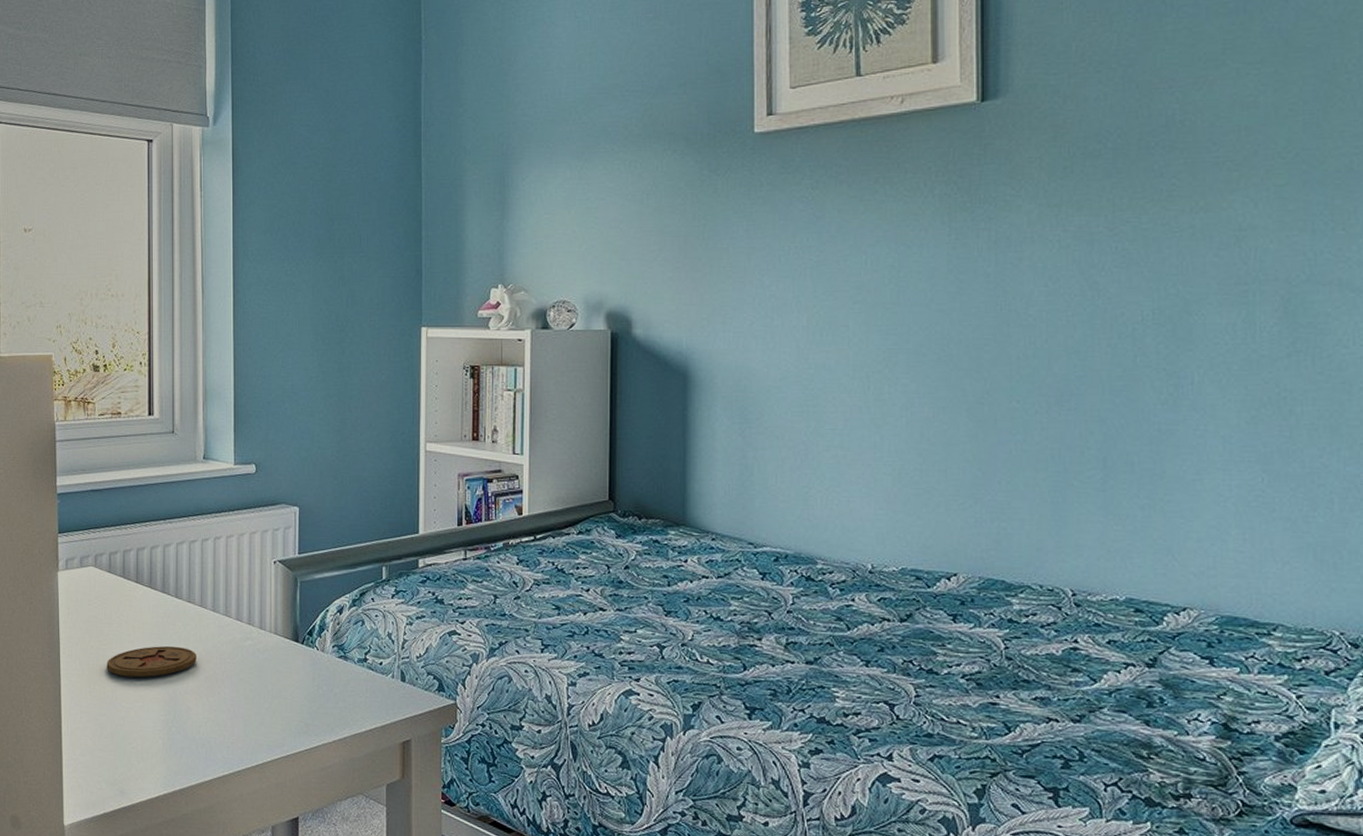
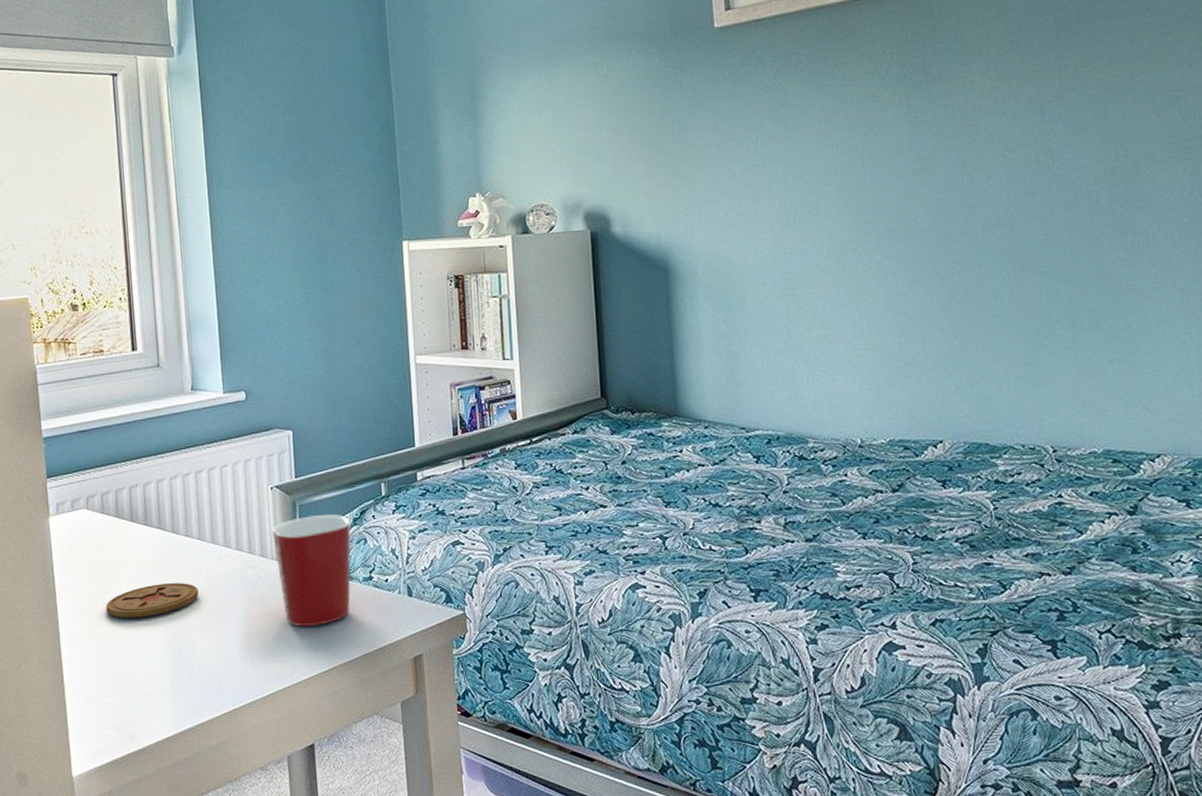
mug: none [273,592,349,702] -> present [272,513,351,627]

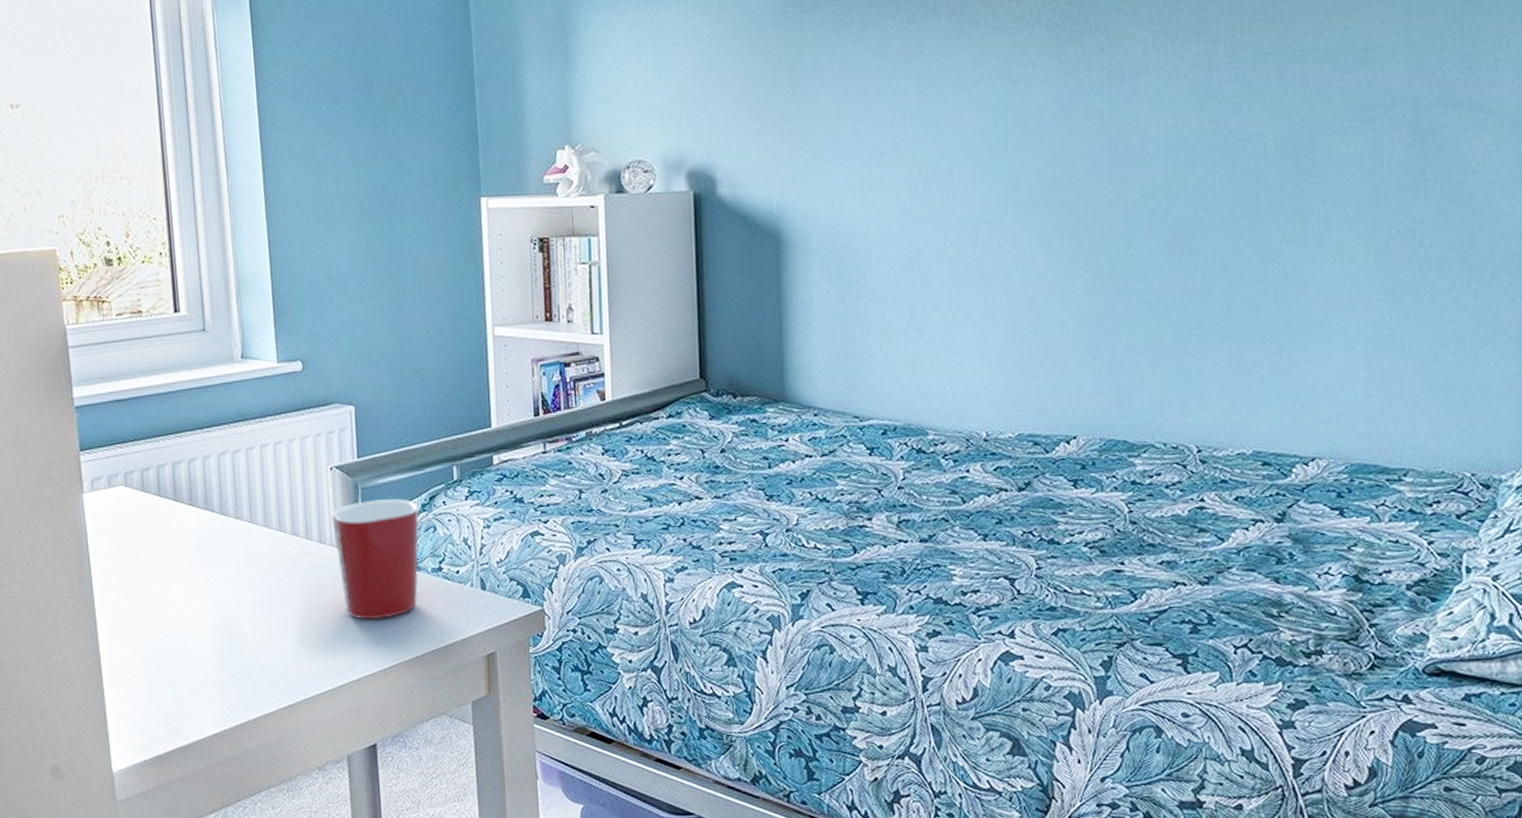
coaster: present [106,582,199,618] -> none [147,568,250,605]

